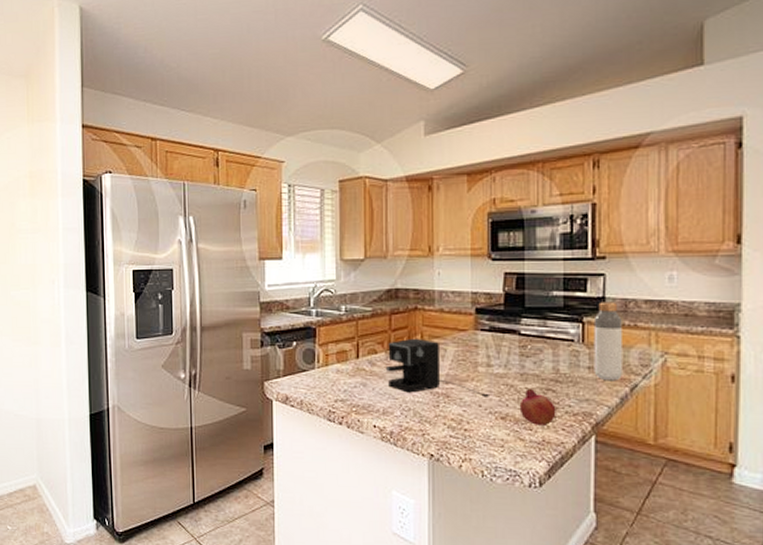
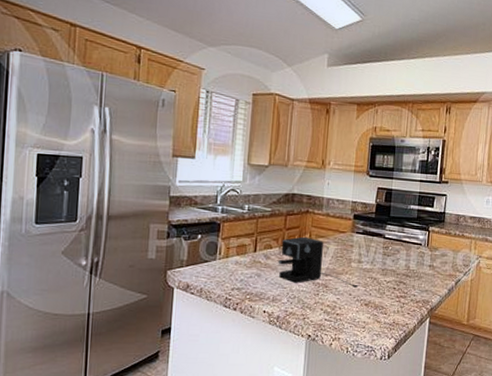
fruit: present [519,387,556,427] -> none [379,280,405,311]
bottle: present [593,301,622,381] -> none [433,216,455,277]

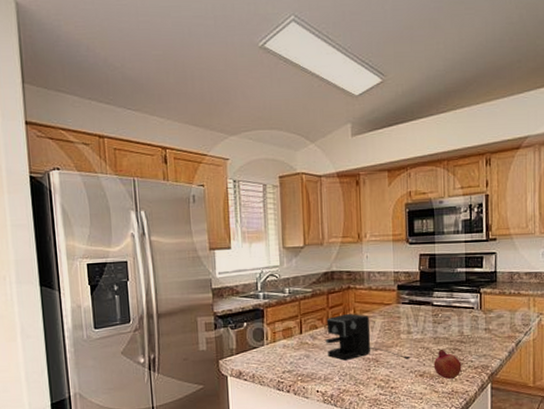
fruit: none [379,280,405,311] -> present [433,349,462,380]

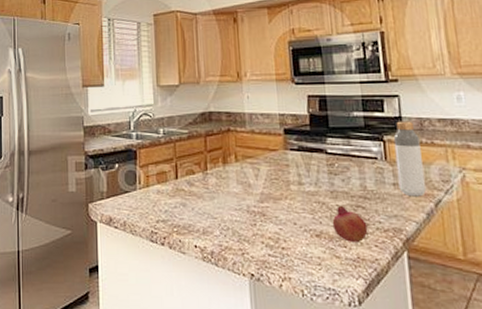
coffee maker: present [325,313,410,361] -> none [203,158,303,215]
bottle: none [488,275,510,339] -> present [393,121,426,197]

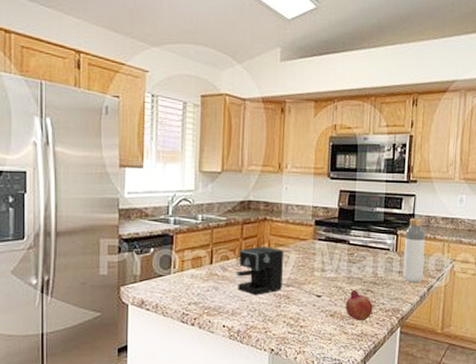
coffee maker: none [203,158,303,215] -> present [236,246,322,298]

